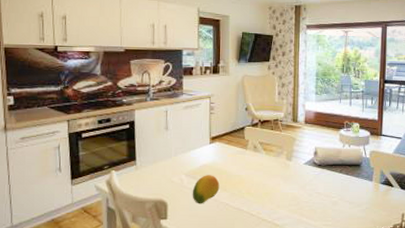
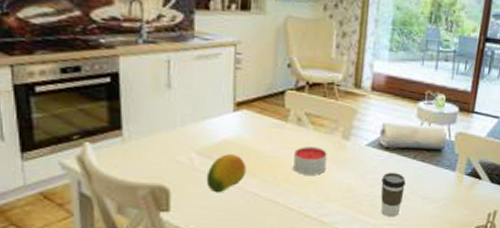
candle: none [253,167,276,188] -> present [293,146,327,175]
coffee cup: none [317,183,335,219] -> present [380,172,406,218]

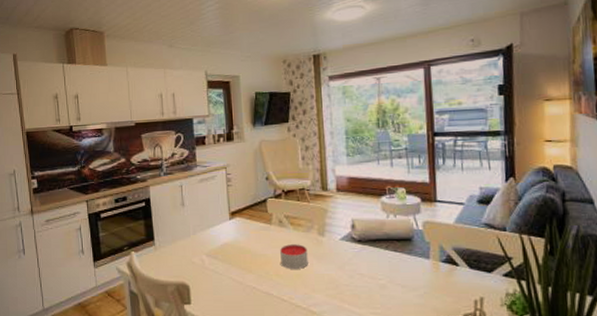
fruit: present [206,154,247,193] -> none [214,254,244,288]
coffee cup: present [380,172,406,218] -> none [359,262,383,306]

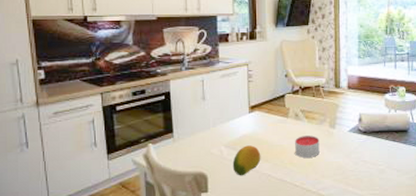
fruit: none [214,254,244,288] -> present [232,145,261,176]

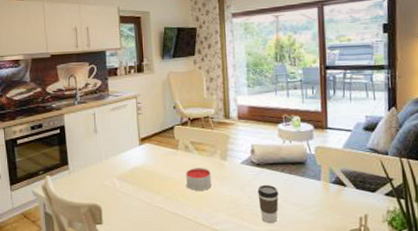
fruit: present [232,145,261,176] -> none [125,178,153,209]
coffee cup: none [363,151,382,188] -> present [257,184,279,224]

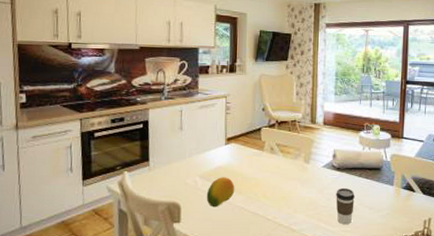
fruit: none [125,178,153,209] -> present [206,177,235,208]
candle: present [186,168,212,191] -> none [269,169,294,192]

